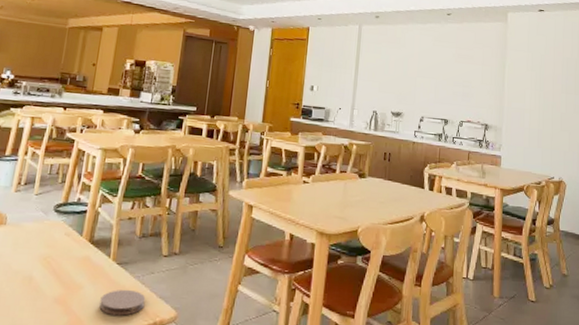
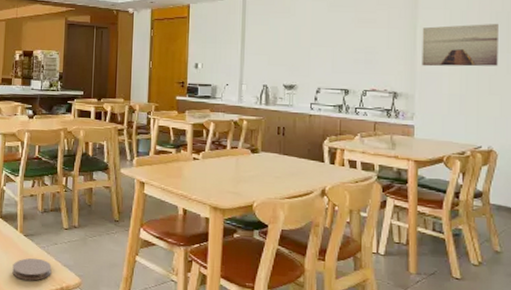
wall art: none [508,66,568,106] -> present [422,23,498,67]

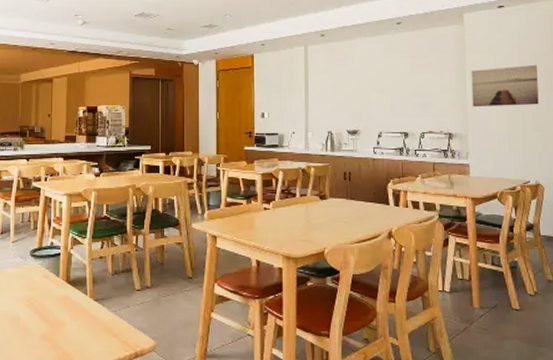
coaster: present [12,257,52,281] -> none [83,323,125,348]

